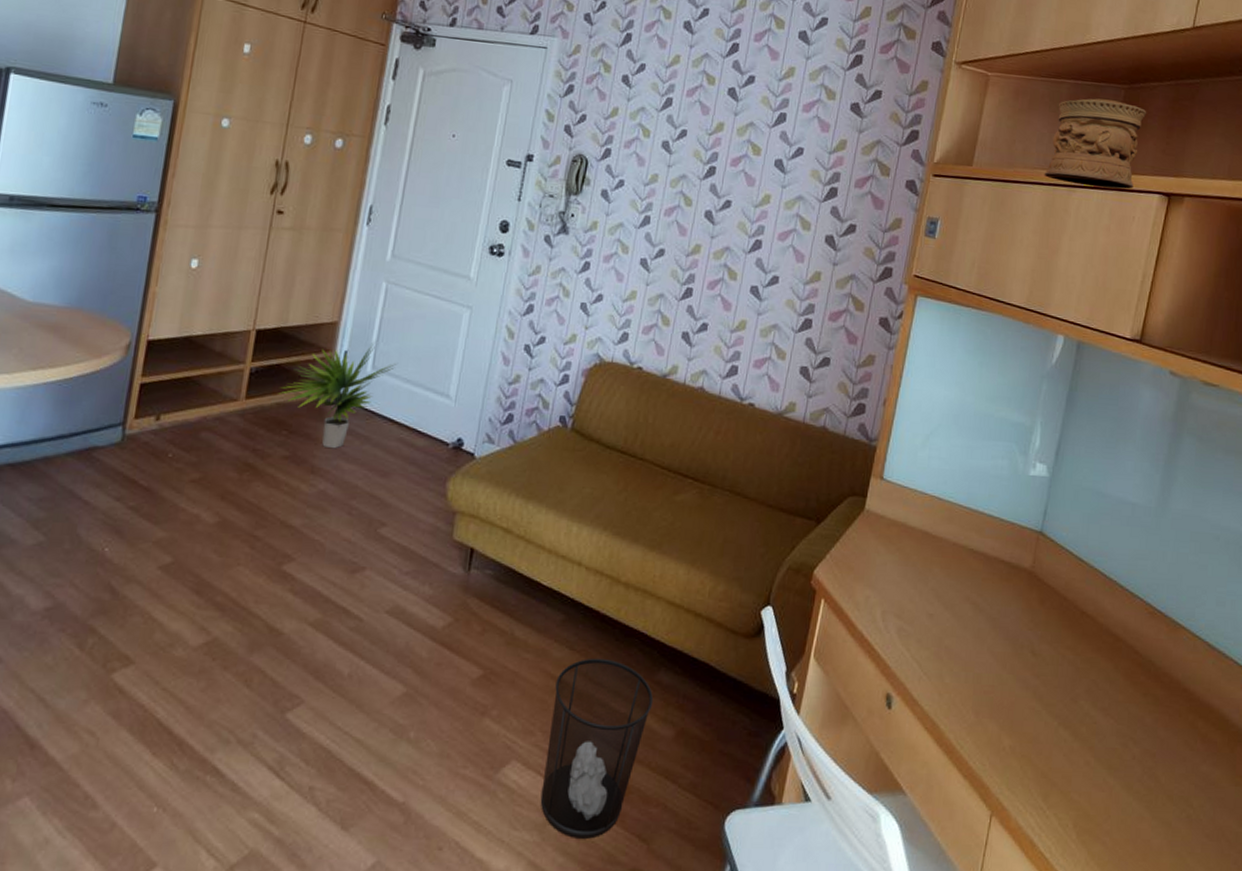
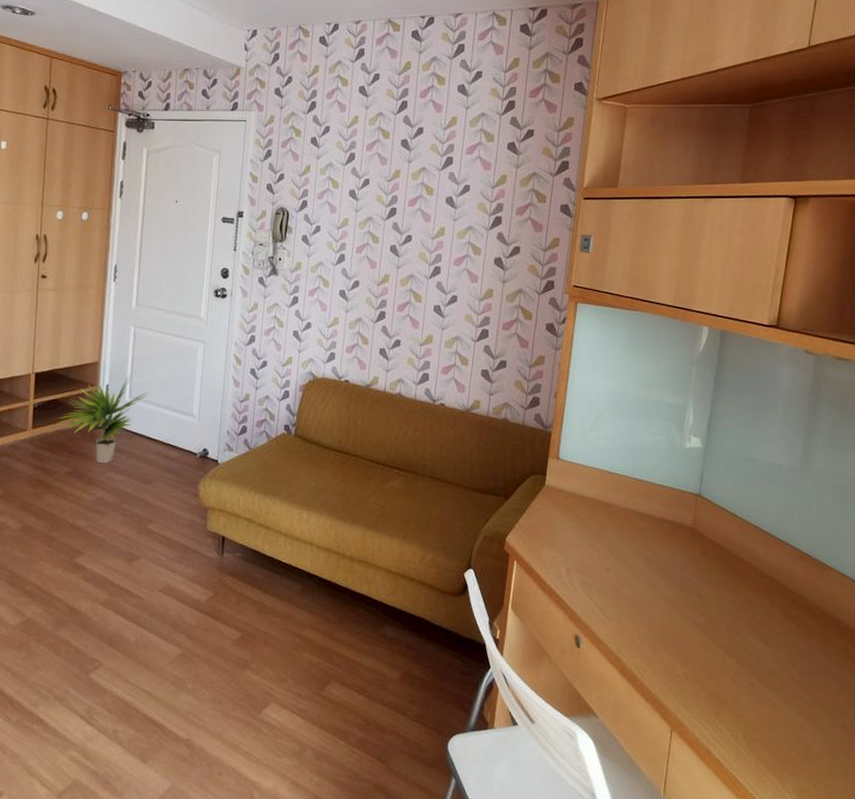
waste bin: present [540,658,654,839] -> none [296,618,381,762]
decorative box: present [1044,98,1147,190] -> none [681,118,771,196]

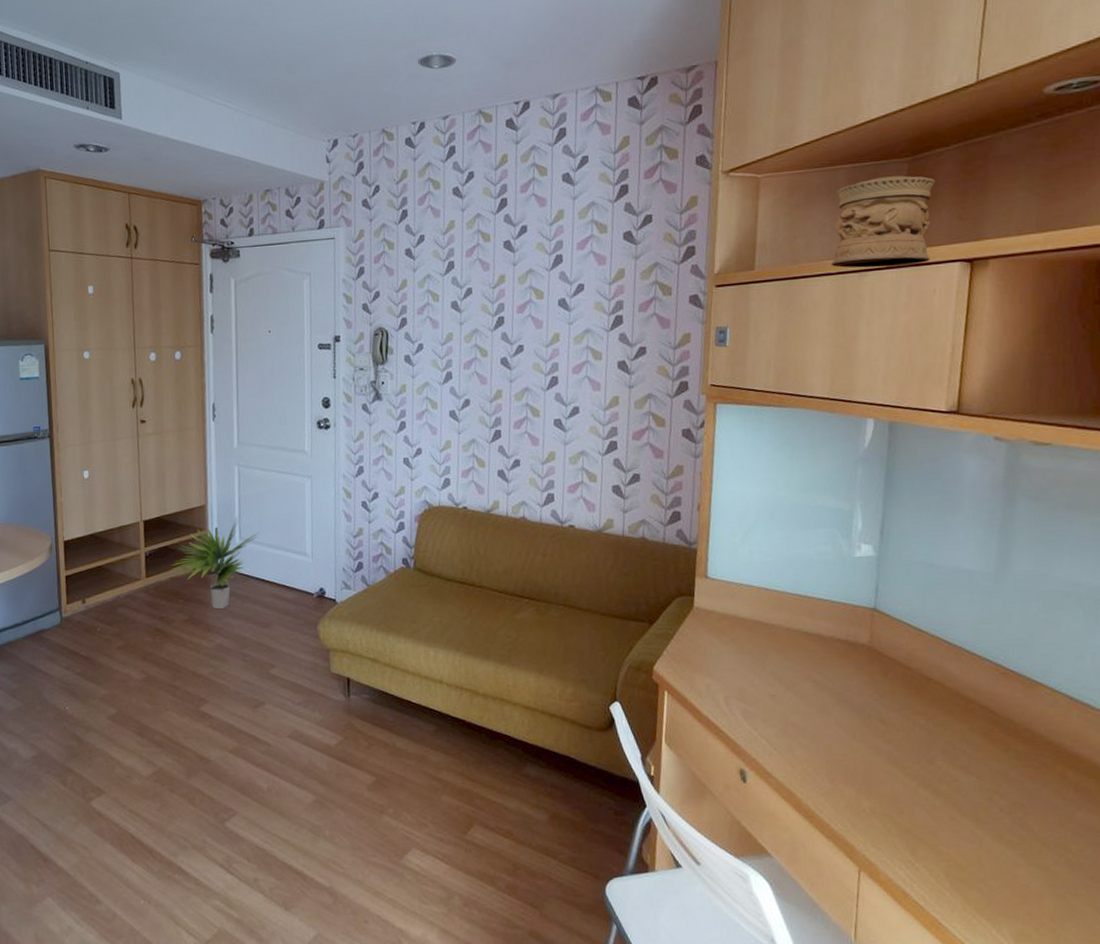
decorative box: none [681,118,771,196] -> present [831,175,936,268]

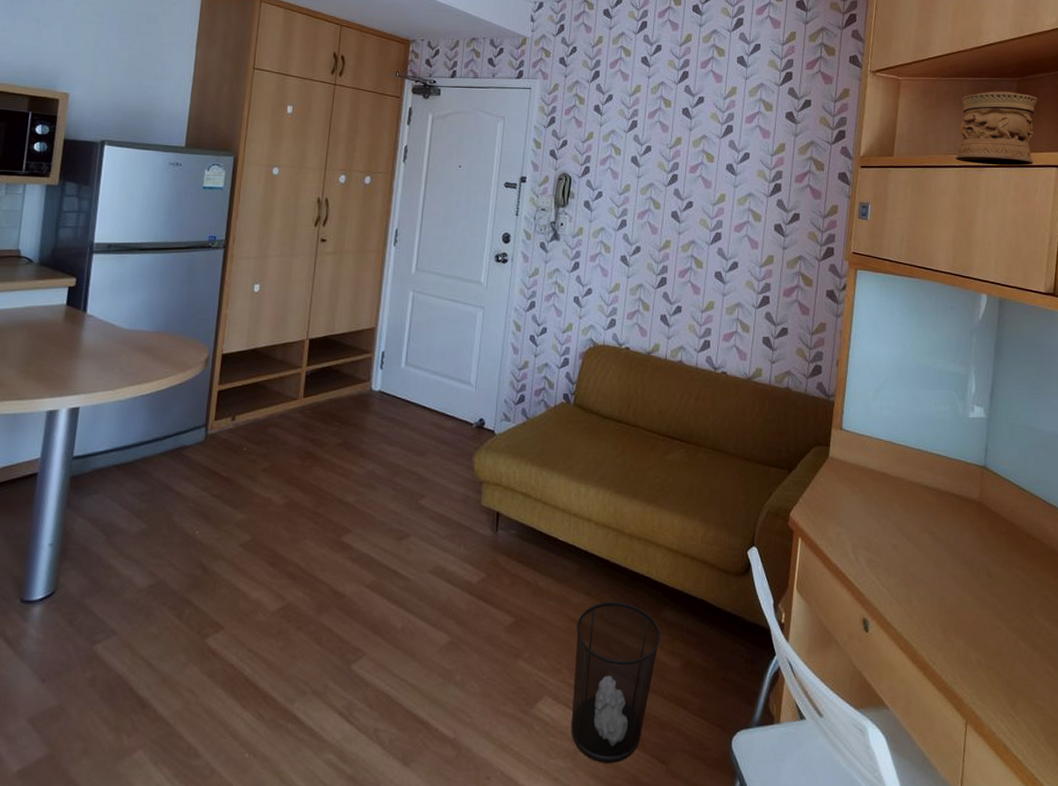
plant: present [171,517,259,610] -> none [331,342,426,435]
waste bin: none [438,759,525,908] -> present [571,601,661,763]

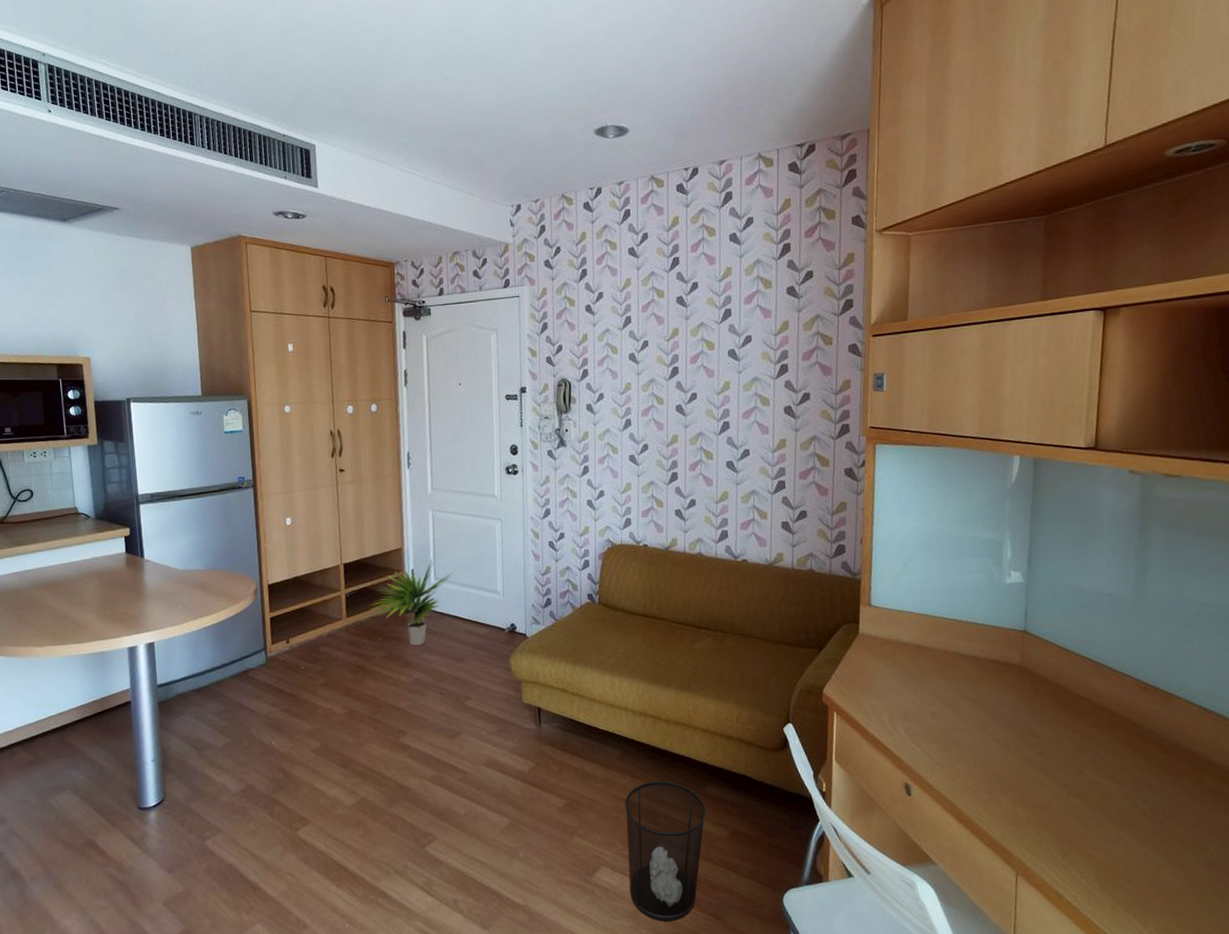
plant: none [331,342,426,435] -> present [370,558,453,646]
decorative box: present [955,91,1038,166] -> none [977,232,1070,318]

